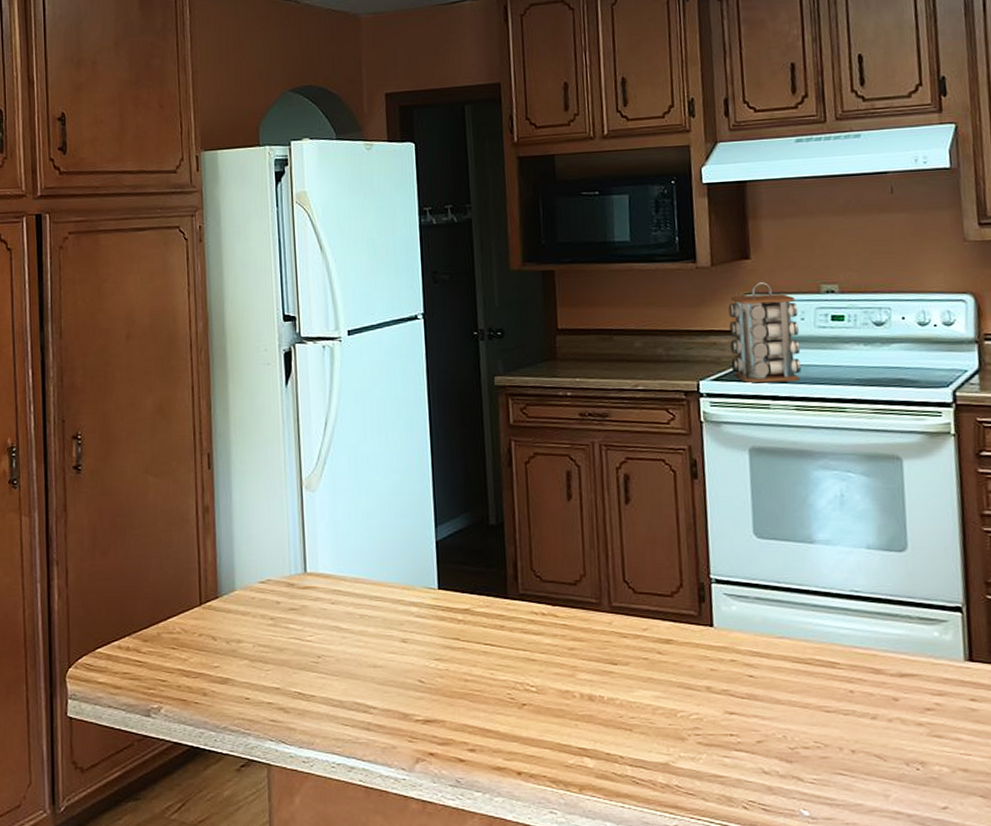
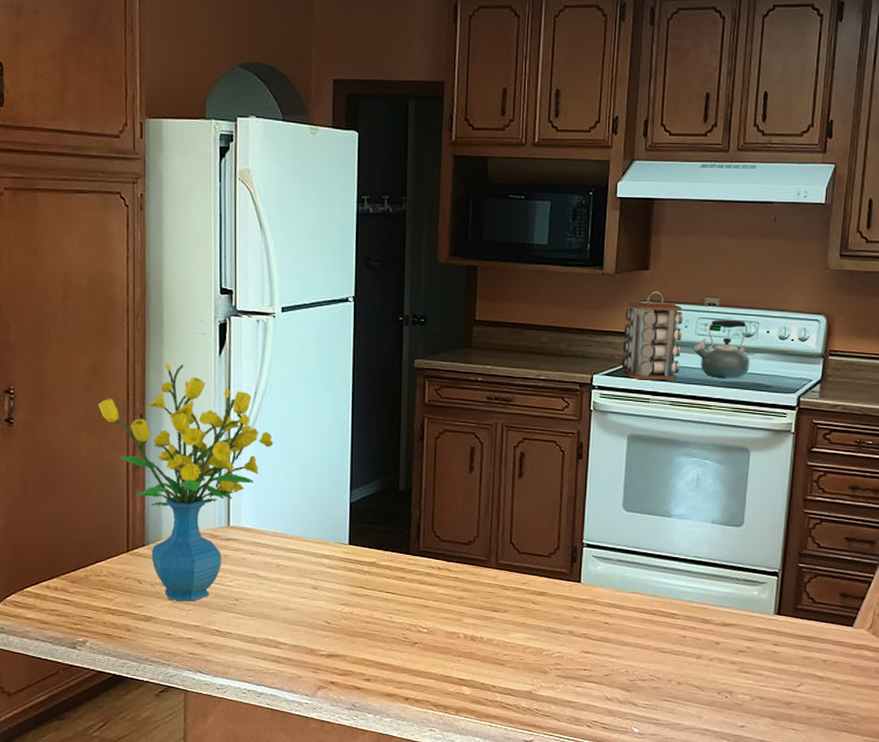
bouquet: none [164,398,349,660] -> present [97,363,274,601]
kettle: none [814,307,887,376] -> present [693,319,750,379]

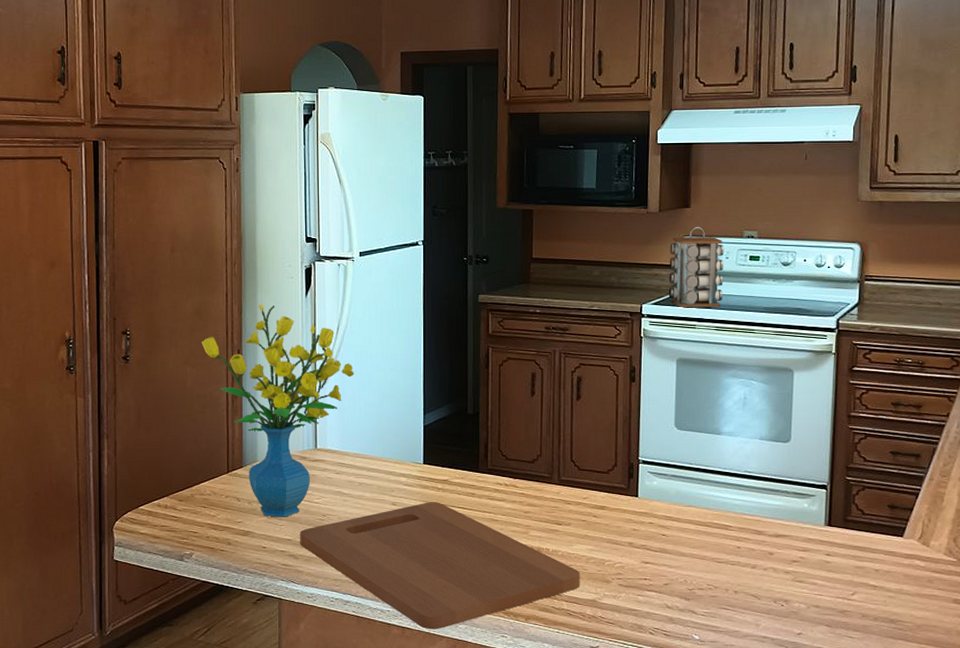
cutting board: none [209,586,516,724] -> present [300,502,580,630]
kettle: present [693,319,750,379] -> none [735,250,789,305]

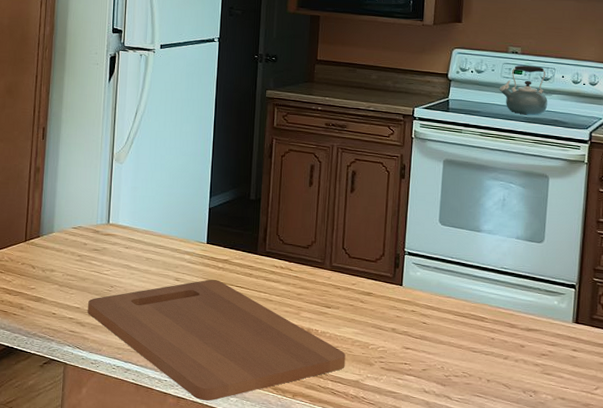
bouquet: present [201,304,355,517] -> none [10,87,149,286]
spice rack: present [668,226,724,309] -> none [438,40,491,115]
kettle: none [735,250,789,305] -> present [499,65,548,115]

